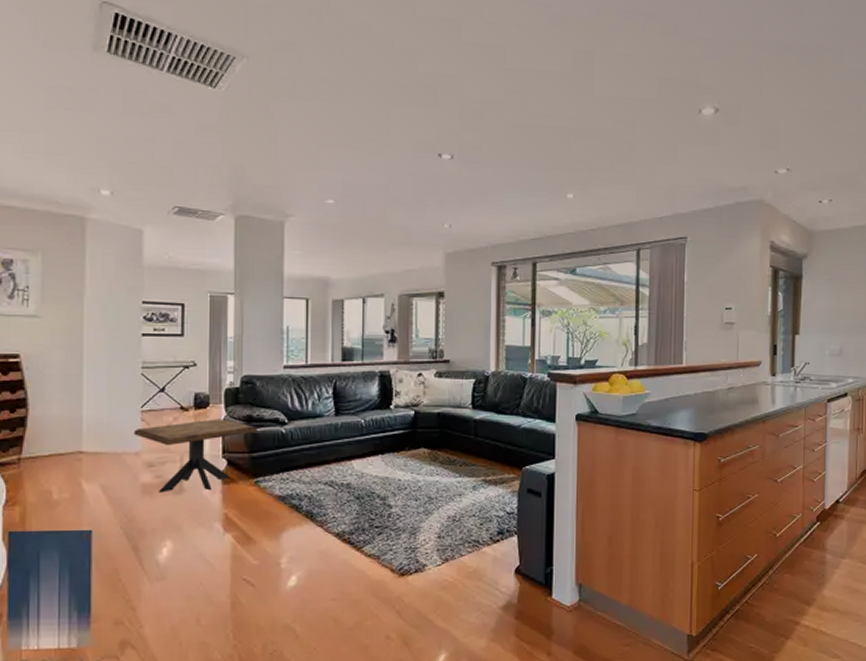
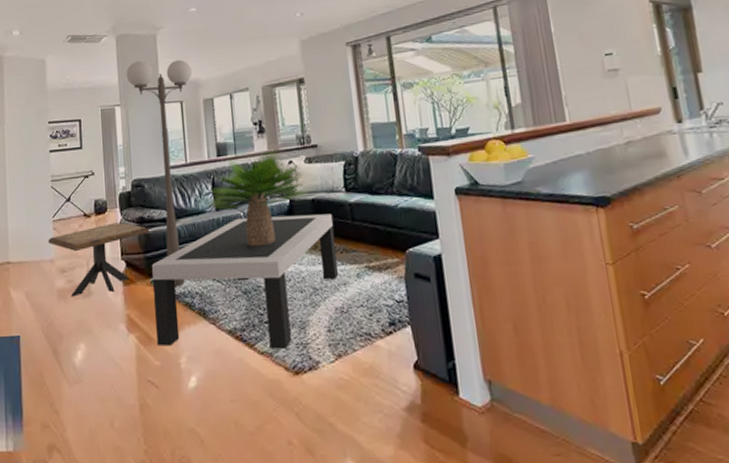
floor lamp: none [244,247,324,489] -> present [126,59,193,287]
coffee table: none [257,425,457,552] -> present [152,213,339,349]
potted plant: none [324,359,433,454] -> present [206,148,307,247]

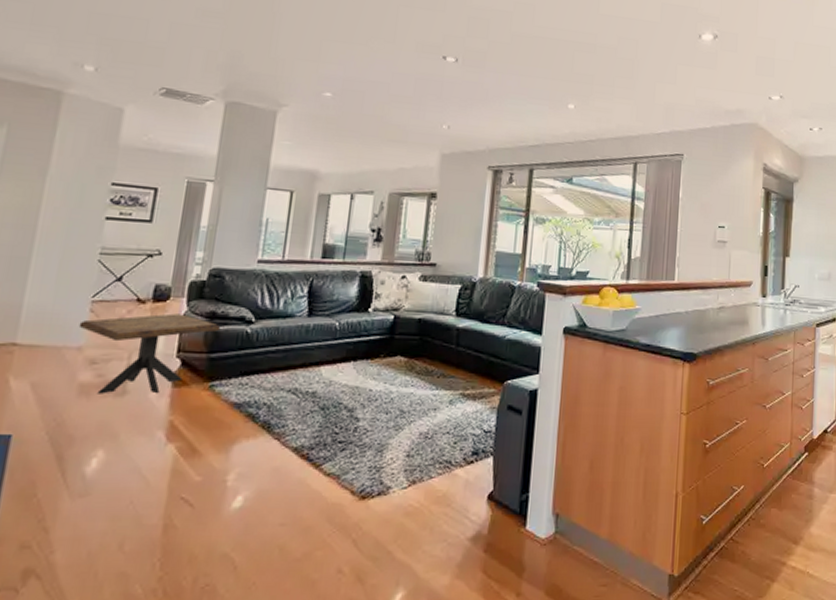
floor lamp: present [126,59,193,287] -> none [228,135,313,395]
coffee table: present [152,213,339,349] -> none [202,328,437,471]
potted plant: present [206,148,307,247] -> none [297,260,415,361]

